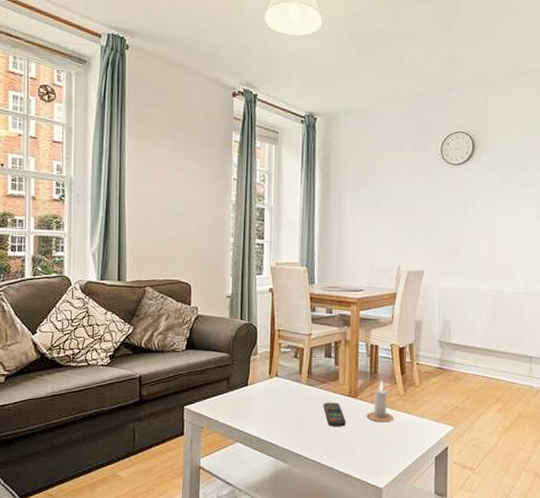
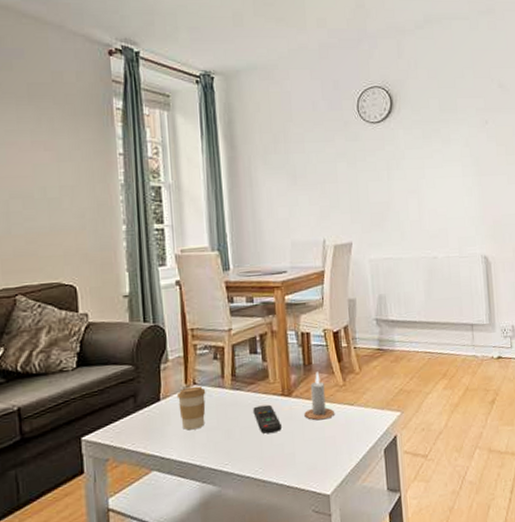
coffee cup: none [261,378,286,414] -> present [176,386,206,430]

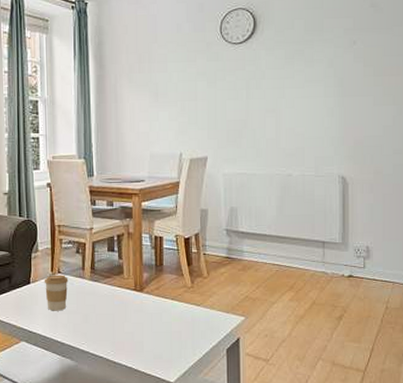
remote control: present [253,404,282,434] -> none [108,297,133,322]
candle: present [304,371,334,420] -> none [154,272,181,316]

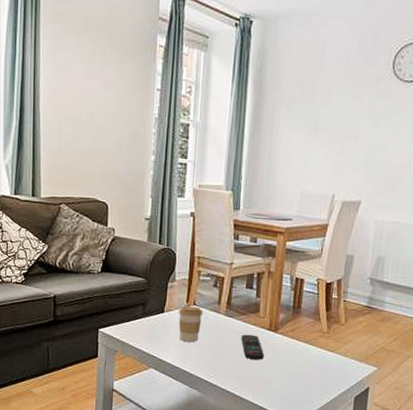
remote control: none [108,297,133,322] -> present [241,334,264,360]

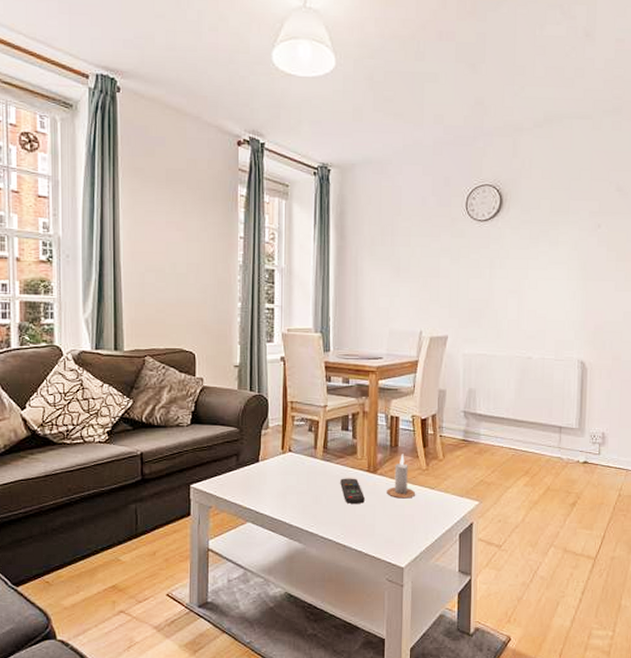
coffee cup: present [178,306,203,343] -> none [273,453,300,491]
candle: none [286,315,314,359] -> present [387,454,415,499]

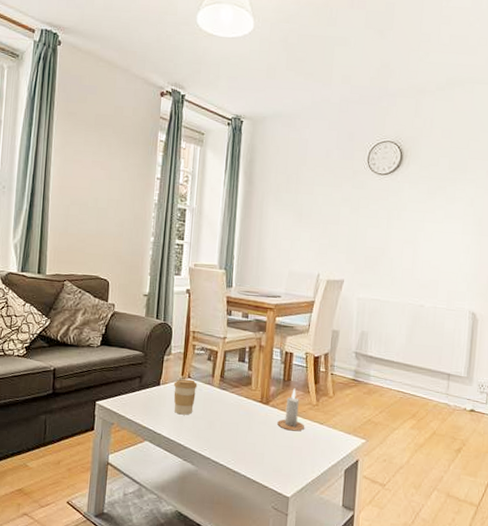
coffee cup: none [273,453,300,491] -> present [173,379,198,415]
remote control: present [340,478,365,504] -> none [234,406,256,432]

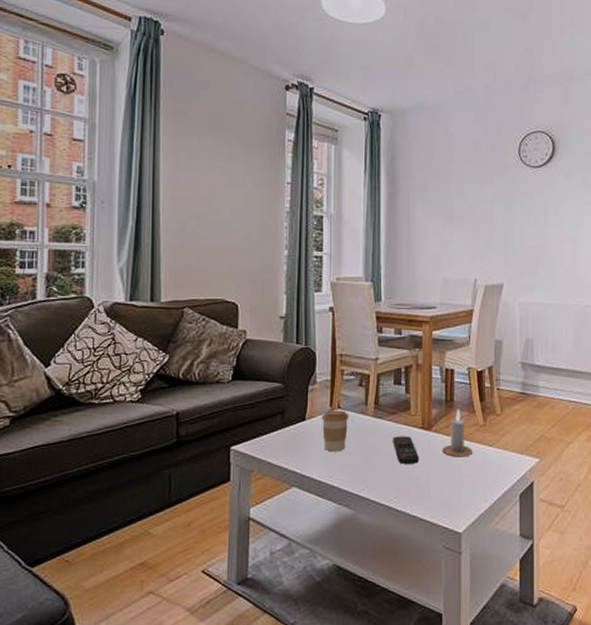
remote control: none [234,406,256,432] -> present [393,436,419,464]

